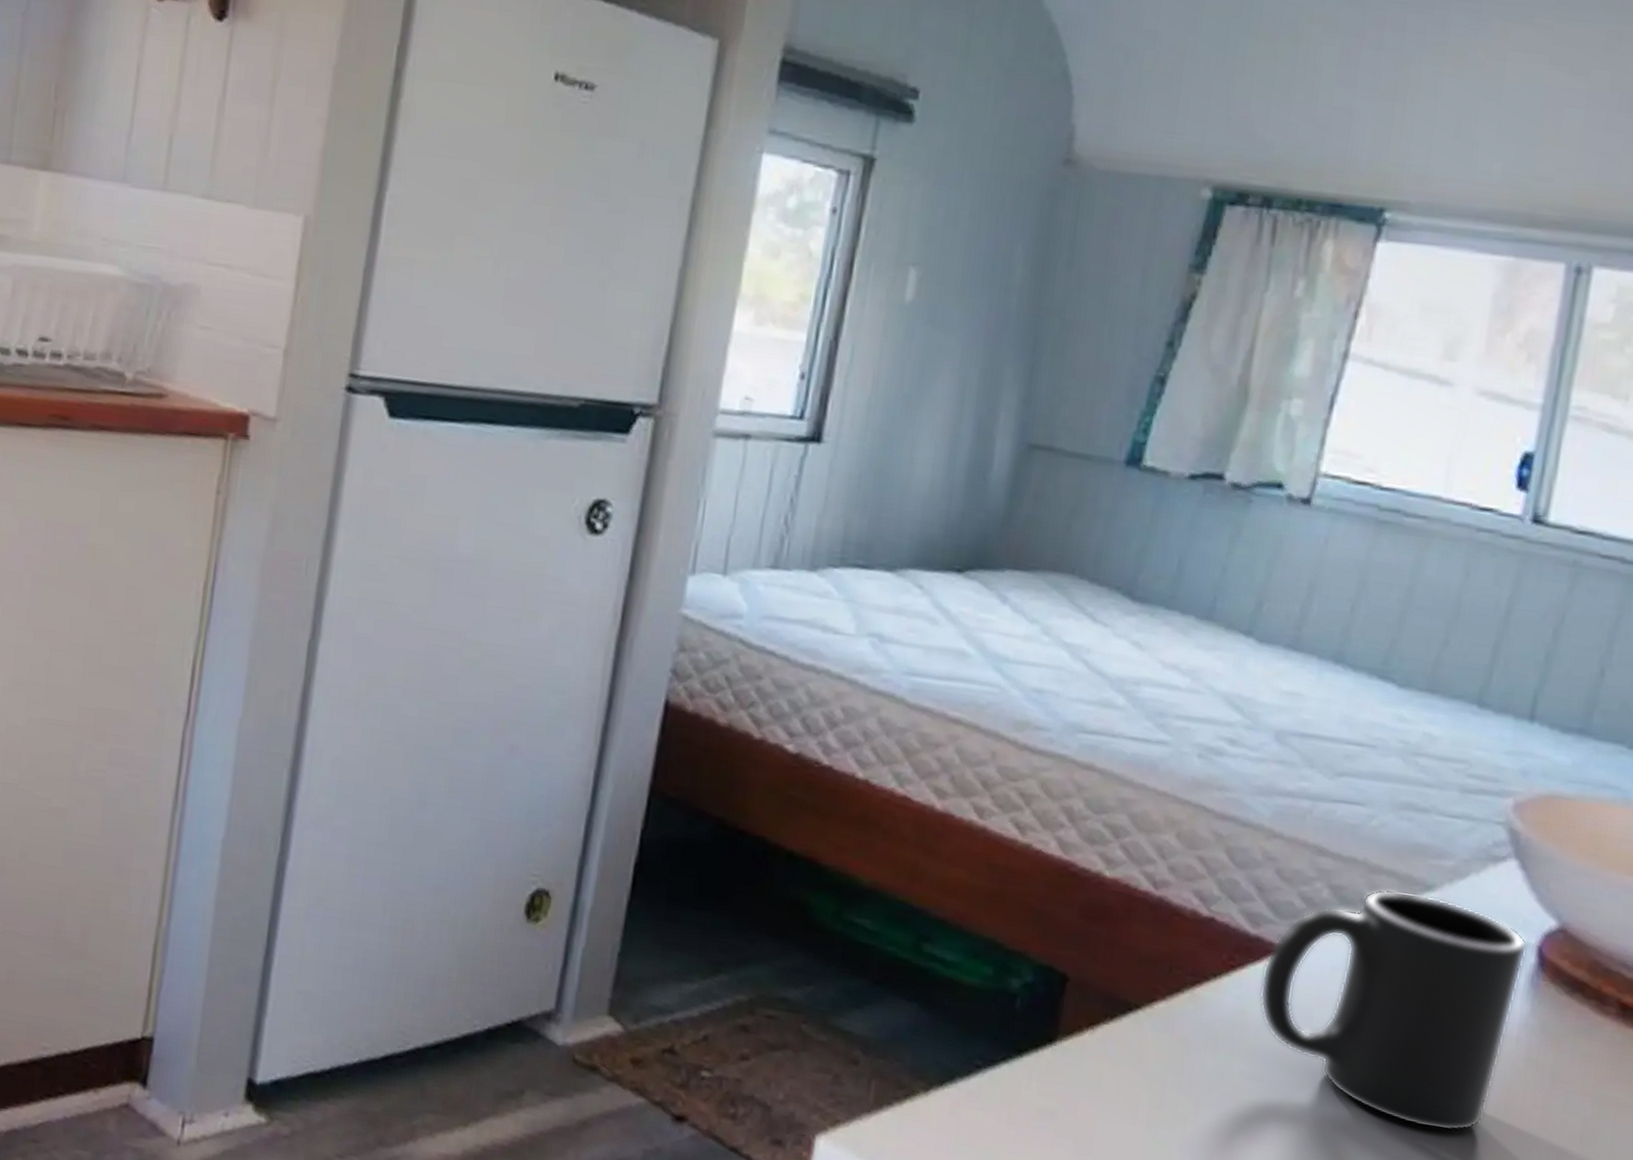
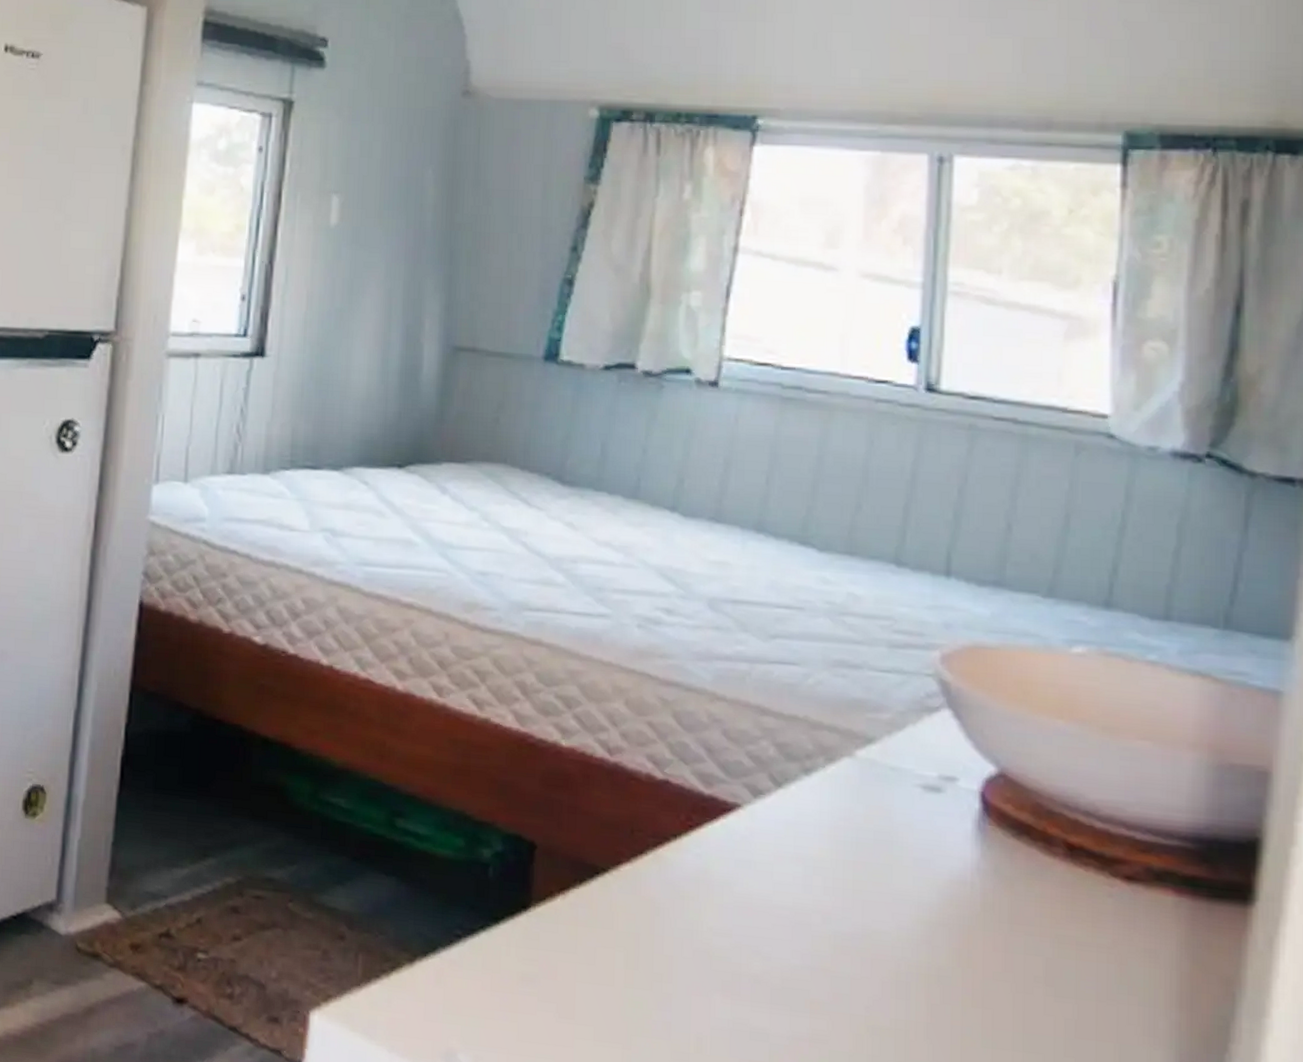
mug: present [1260,889,1528,1133] -> none [719,744,970,979]

